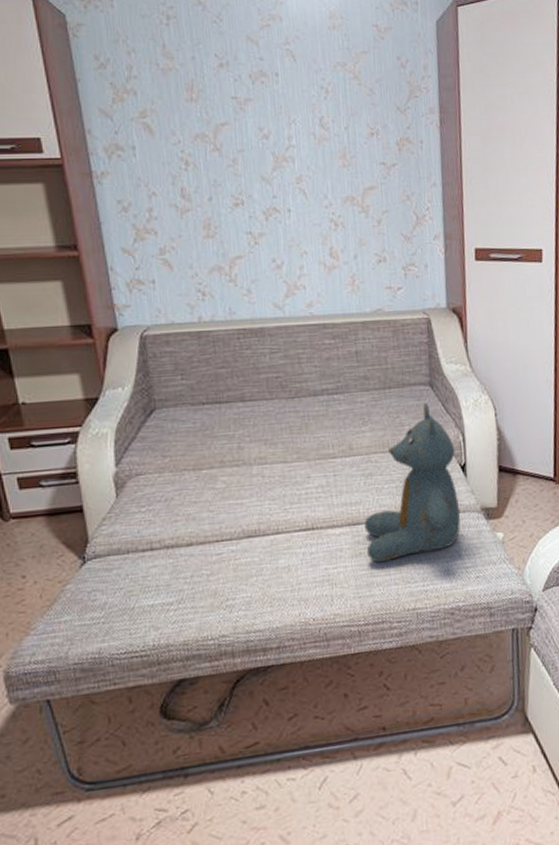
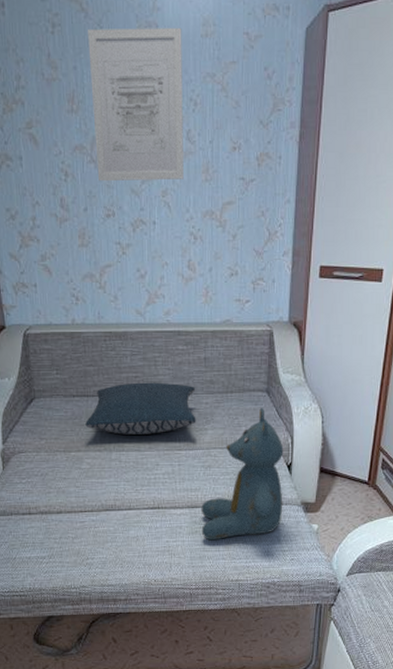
wall art: none [206,20,319,170] -> present [88,27,184,182]
pillow: none [218,381,352,445] -> present [85,382,196,435]

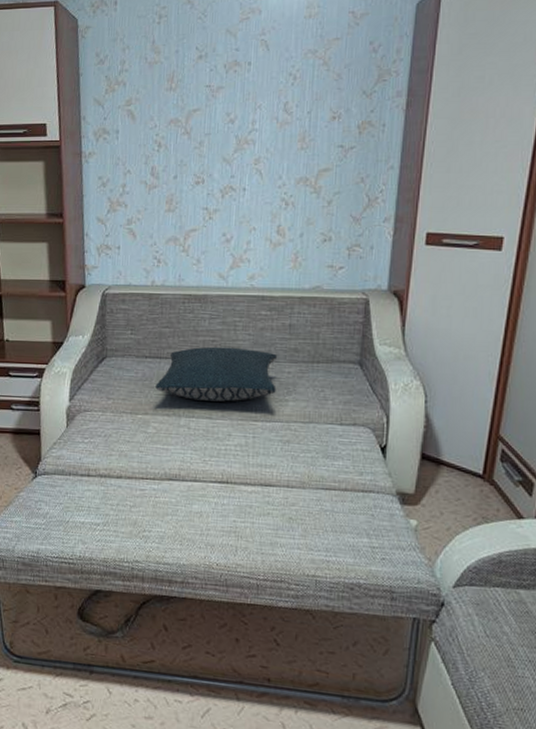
wall art: present [88,27,184,182] -> none [190,11,285,151]
teddy bear: present [201,407,284,541] -> none [274,380,377,526]

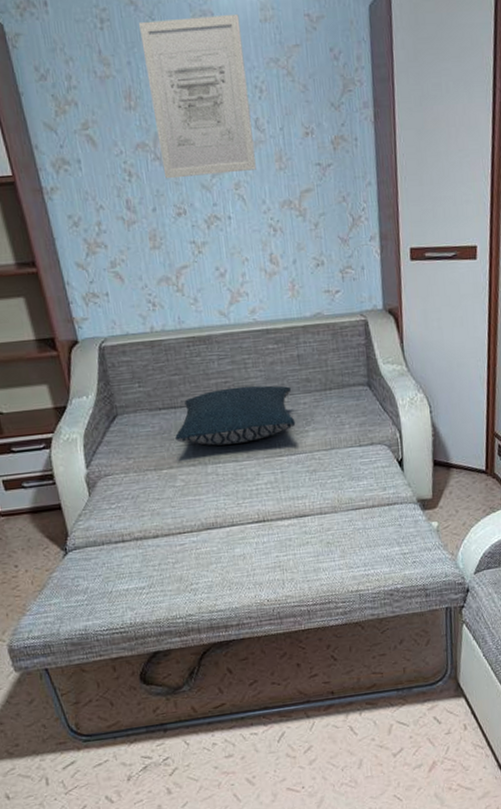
wall art: none [190,11,285,151] -> present [139,13,256,179]

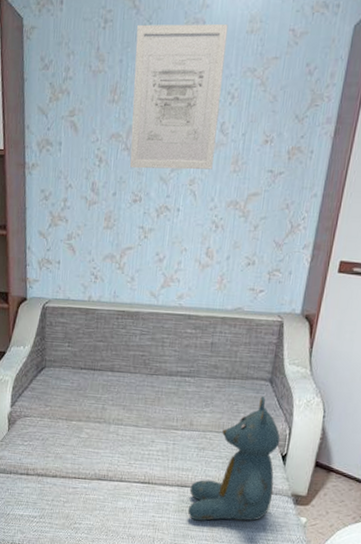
pillow: present [175,385,296,446] -> none [89,361,198,412]
teddy bear: none [310,401,398,551] -> present [187,395,281,521]

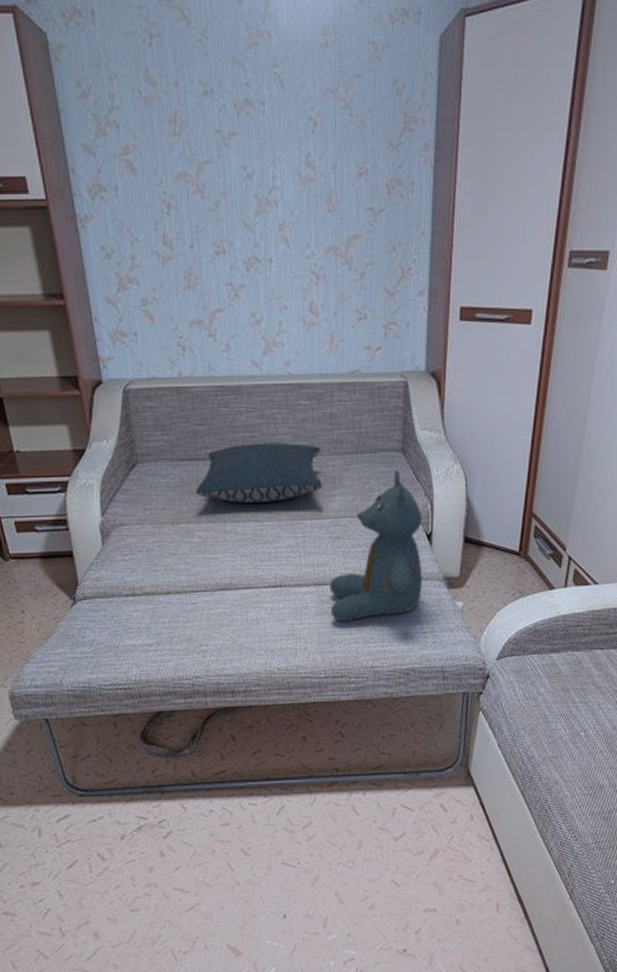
pillow: none [89,361,198,412] -> present [196,442,322,503]
wall art: present [129,23,228,170] -> none [191,36,303,214]

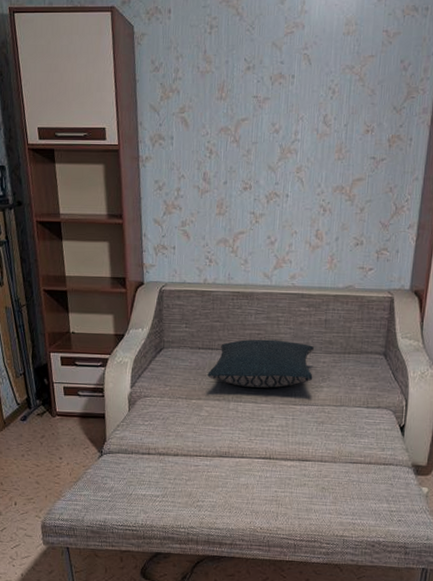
teddy bear: present [329,469,423,622] -> none [310,369,398,495]

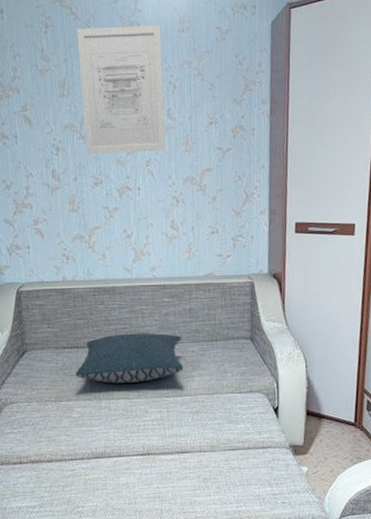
wall art: none [239,27,326,159] -> present [77,24,165,155]

